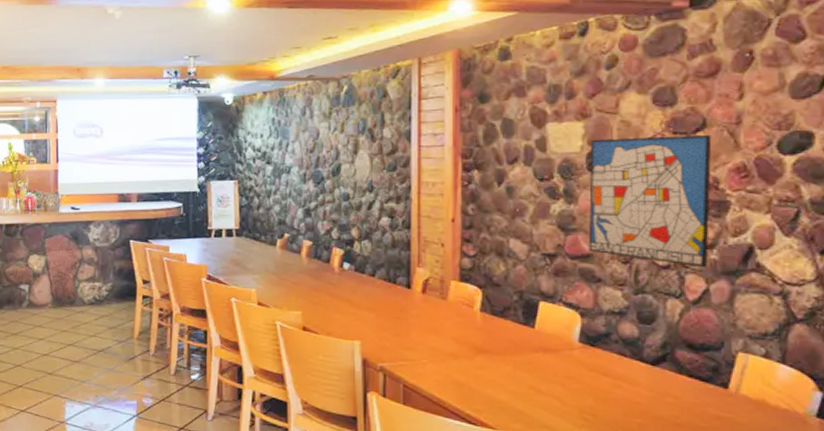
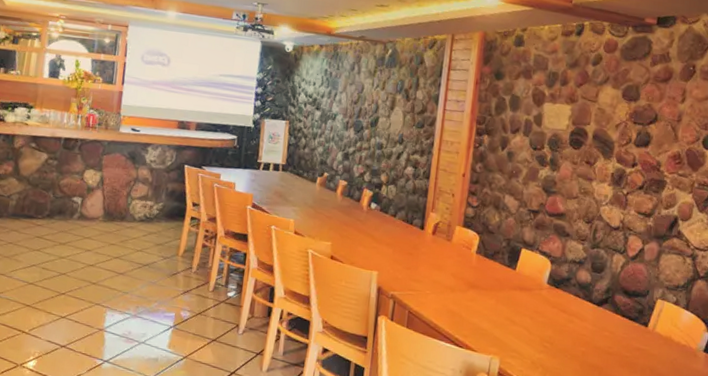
wall art: present [588,134,712,268] -> none [563,120,660,232]

